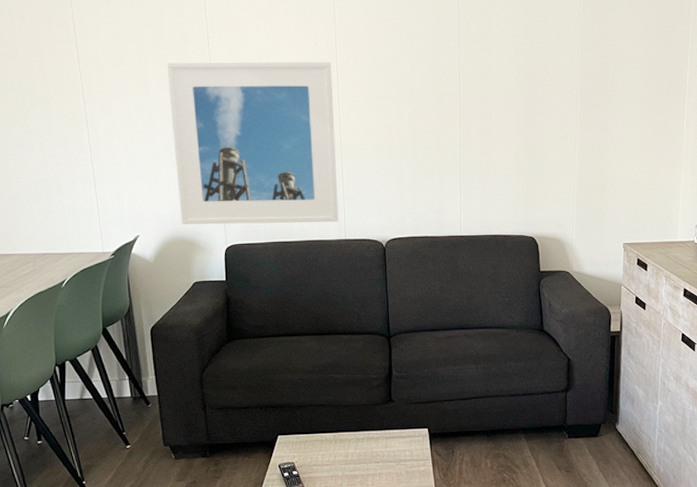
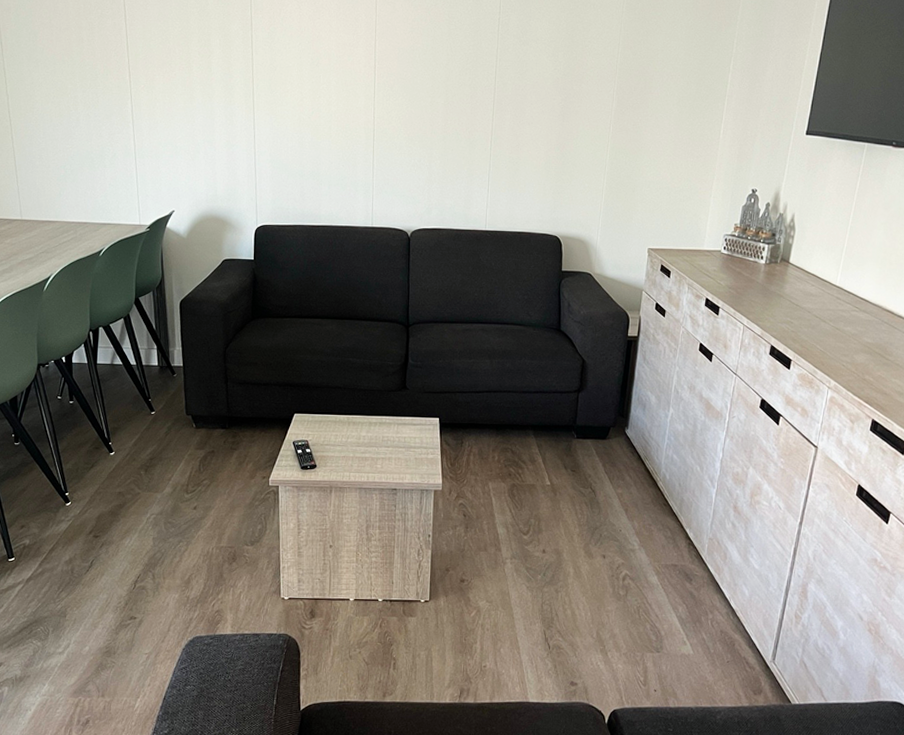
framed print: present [166,61,339,225] -> none [209,41,370,210]

